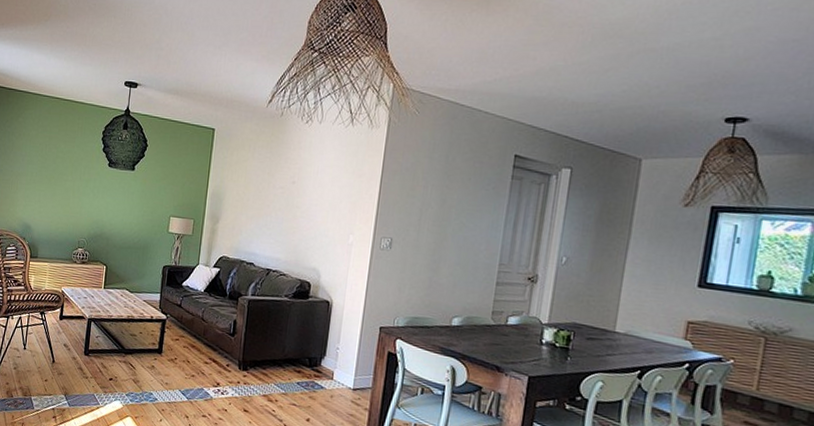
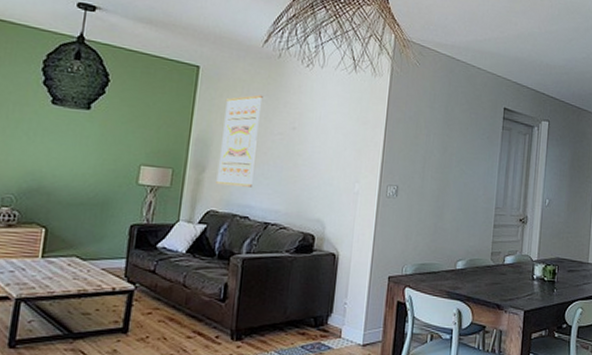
wall art: none [227,152,267,237] -> present [216,94,263,187]

